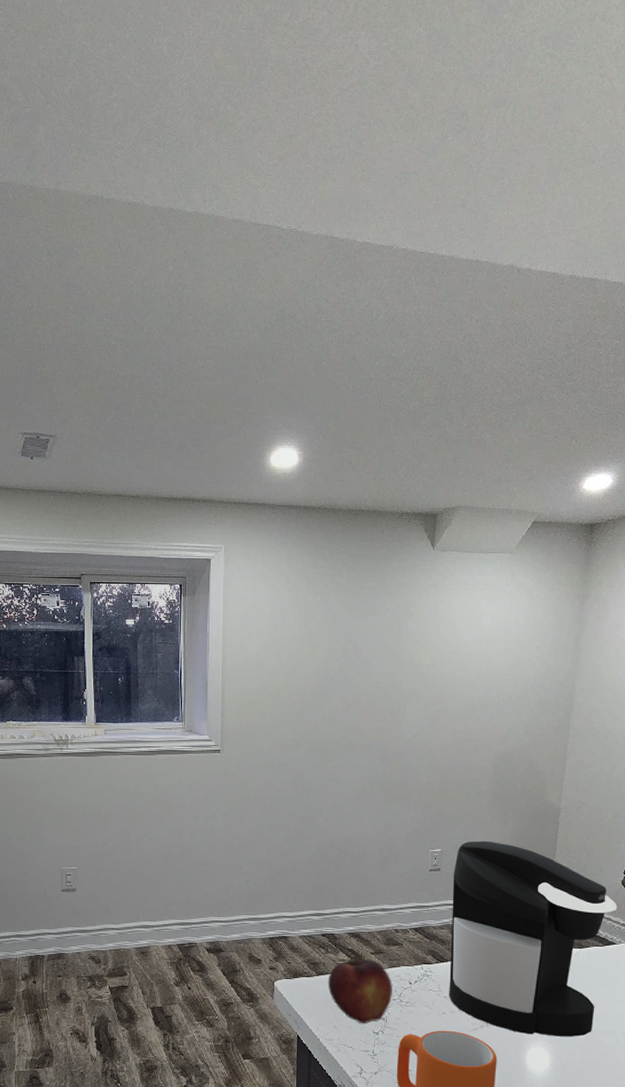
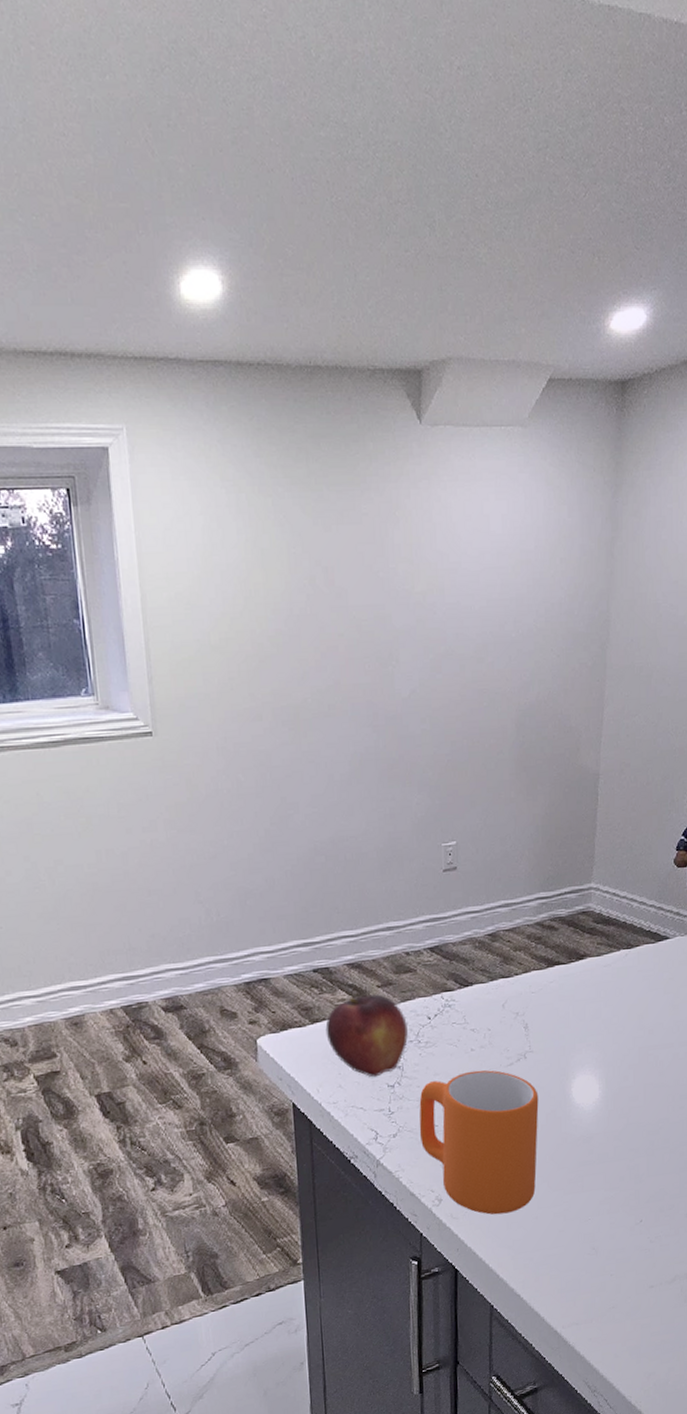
coffee maker: present [449,840,617,1037] -> none [473,824,670,1062]

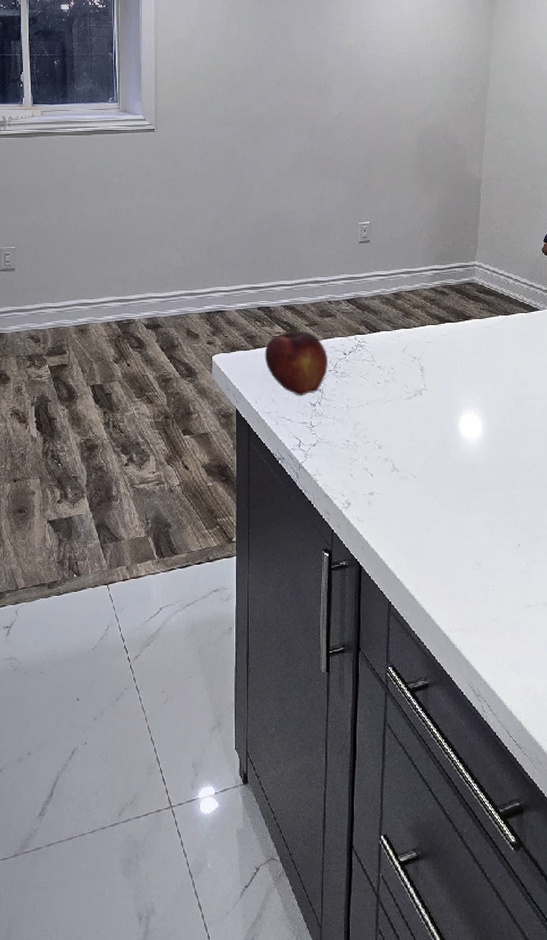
mug: present [419,1070,539,1215] -> none [334,400,432,523]

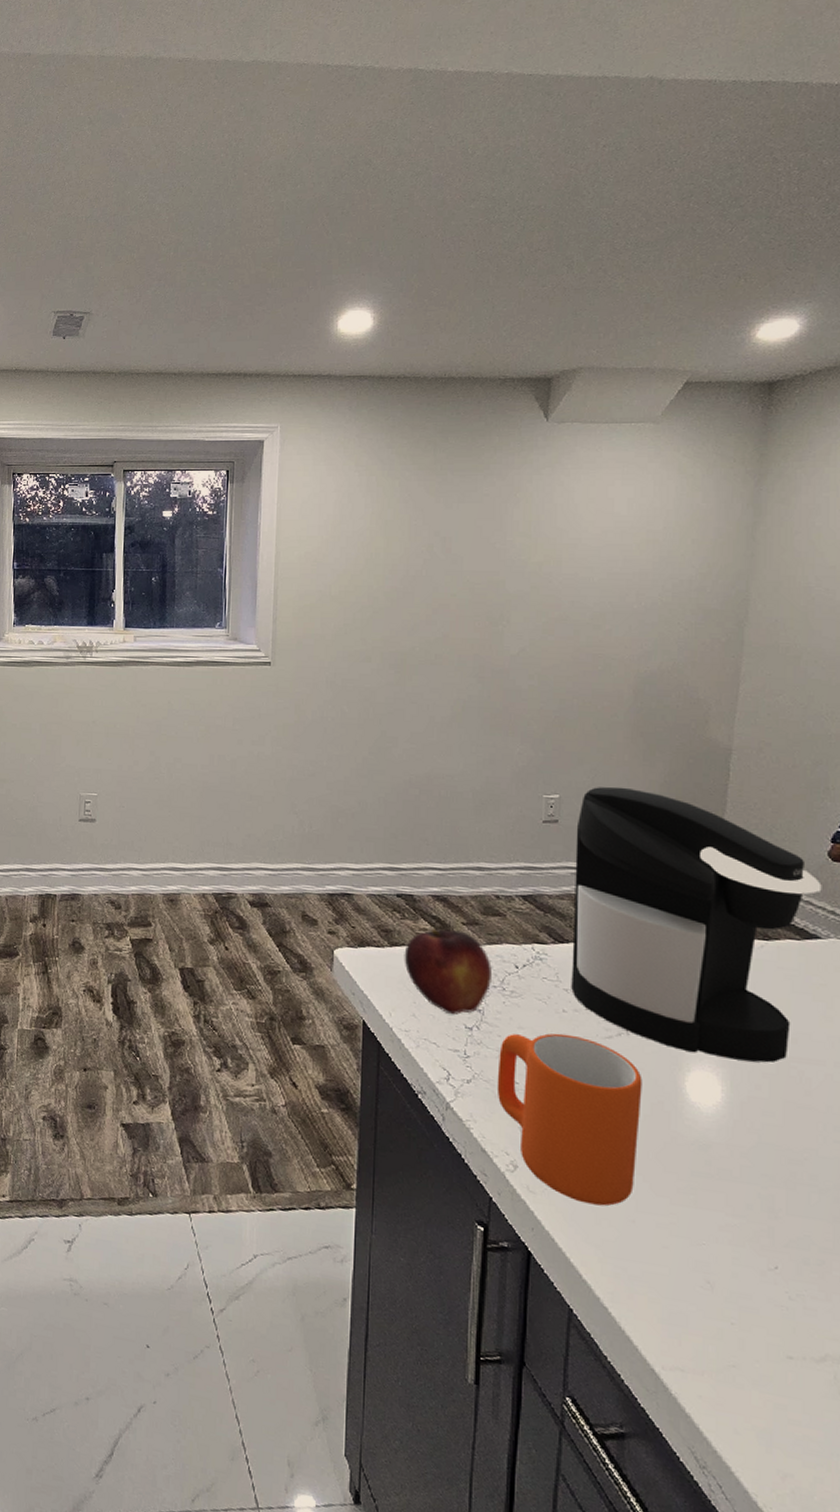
mug: none [334,400,432,523] -> present [497,1033,642,1206]
coffee maker: none [382,212,539,403] -> present [571,786,822,1063]

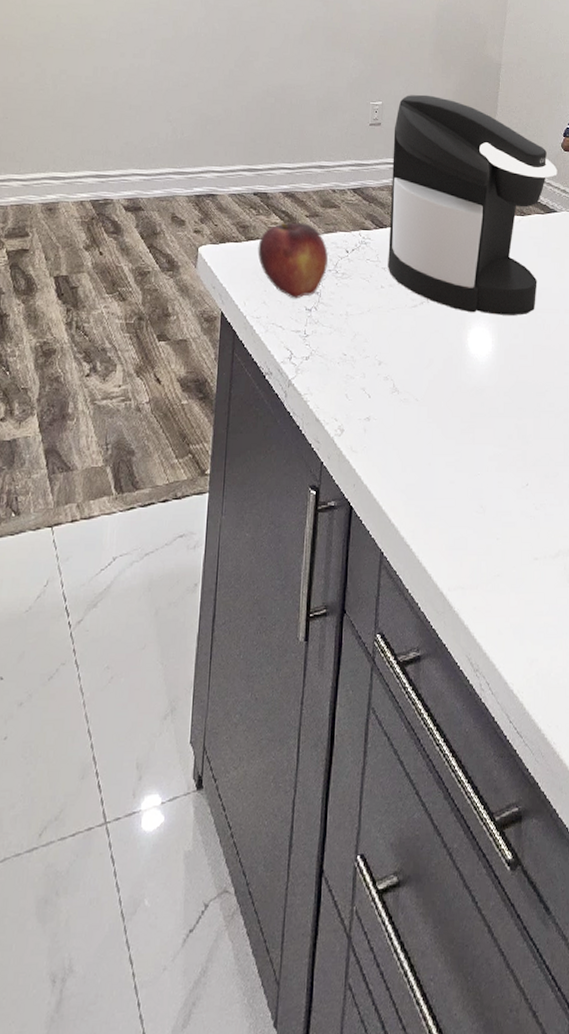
mug: present [497,1033,642,1206] -> none [329,307,438,455]

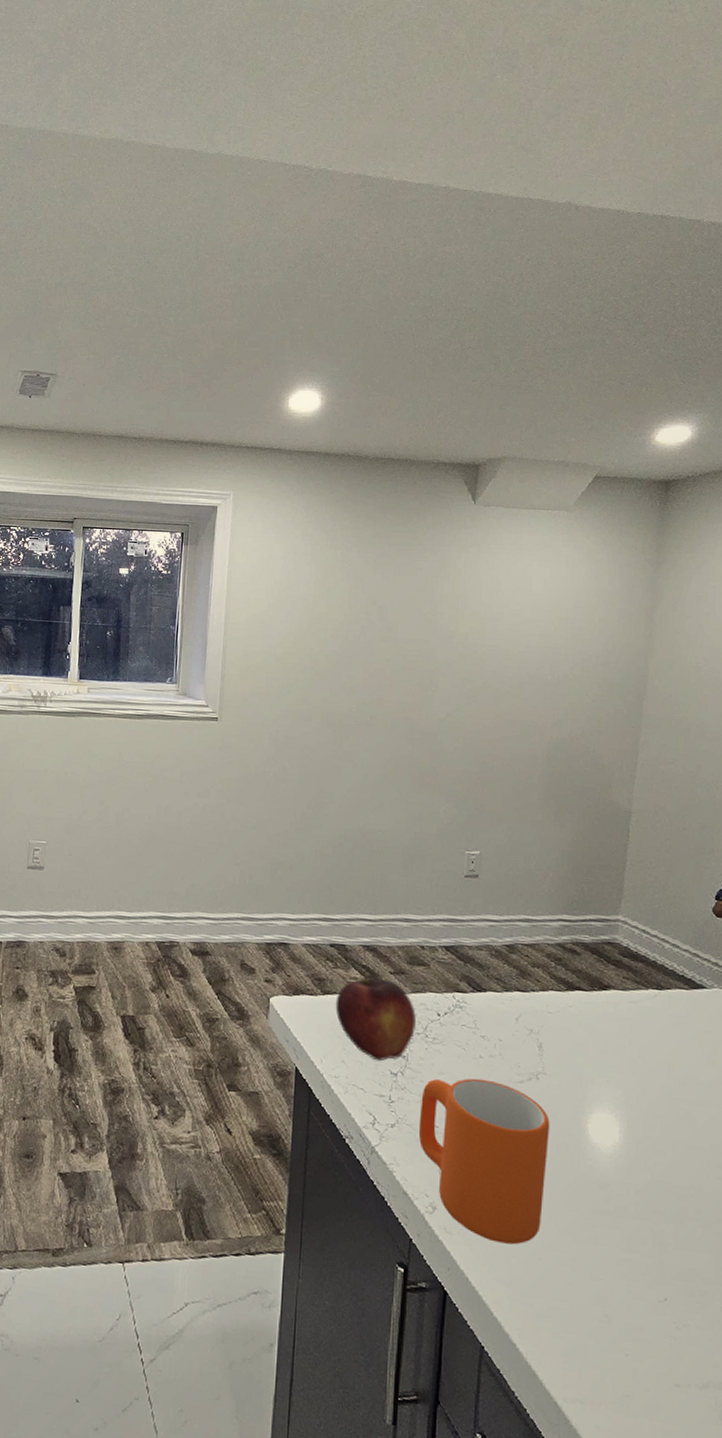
mug: none [329,307,438,455] -> present [418,1078,550,1245]
coffee maker: present [388,94,558,315] -> none [487,844,707,1105]

